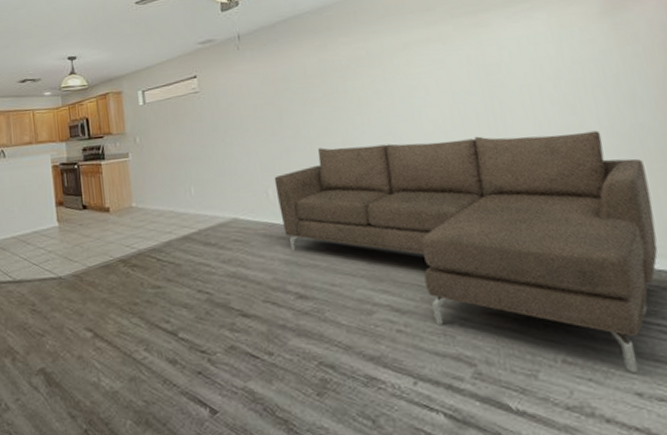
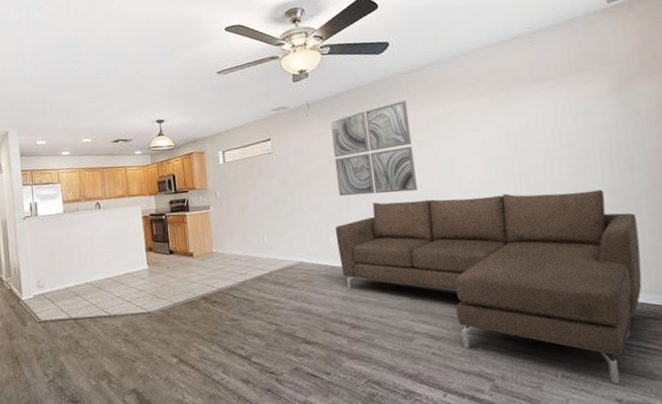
wall art: none [265,29,371,141] -> present [330,100,417,196]

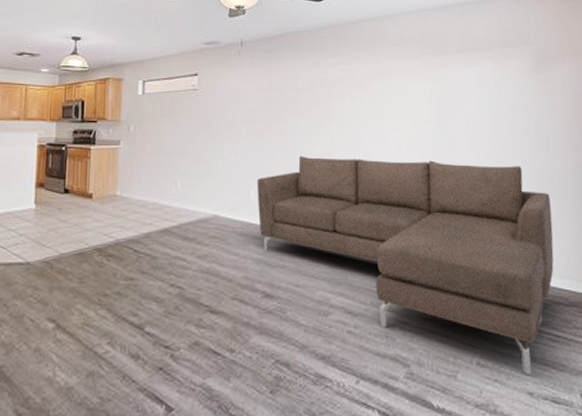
wall art: present [330,100,417,196] -> none [263,52,346,148]

